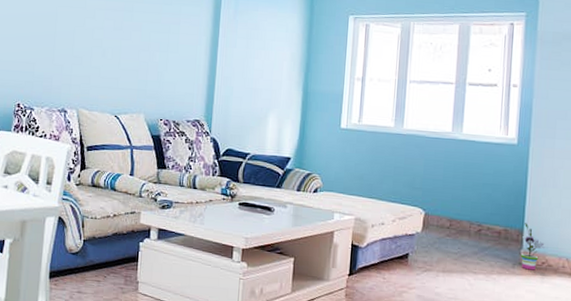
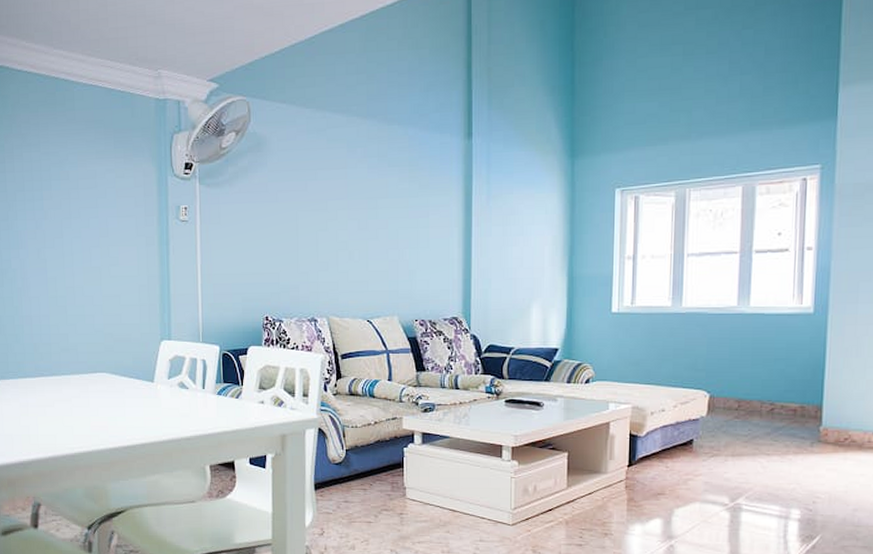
potted plant: present [520,223,545,270] -> none [819,398,847,448]

